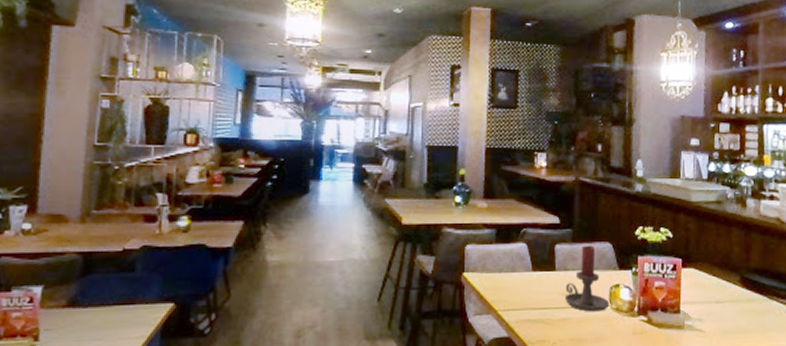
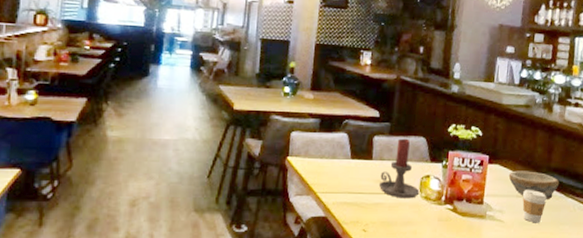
bowl: none [705,273,762,304] -> present [508,170,560,199]
coffee cup: none [723,294,749,331] -> present [522,190,547,223]

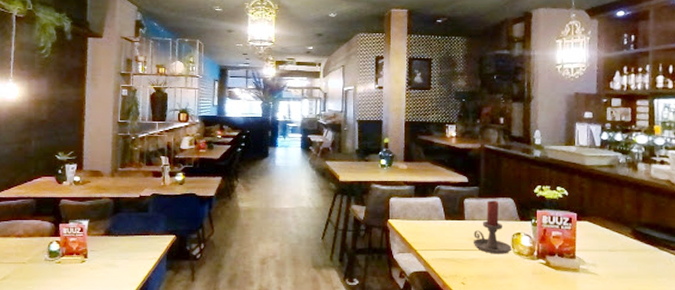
bowl: present [508,170,560,199] -> none [598,226,652,253]
coffee cup: present [522,190,547,223] -> none [615,244,641,276]

